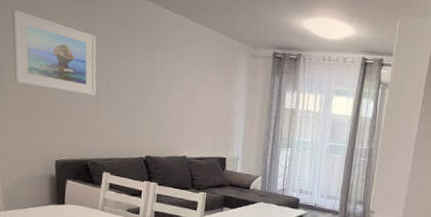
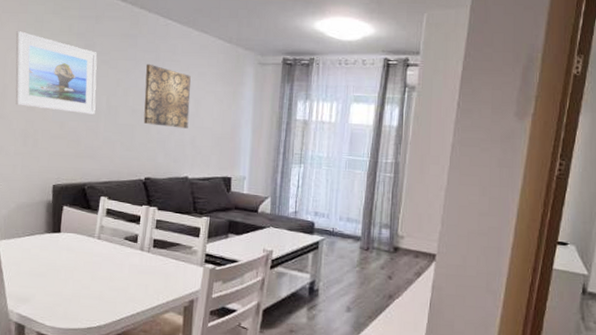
wall art: none [143,49,188,112] -> present [143,63,191,129]

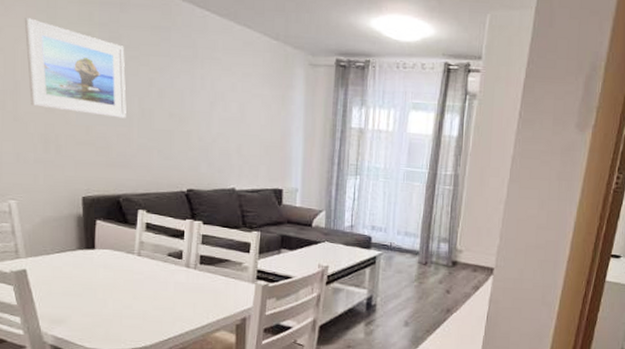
wall art: present [143,63,191,129] -> none [182,61,235,136]

